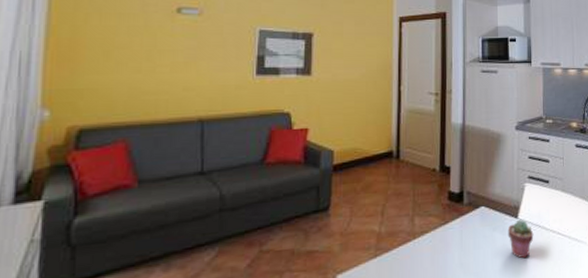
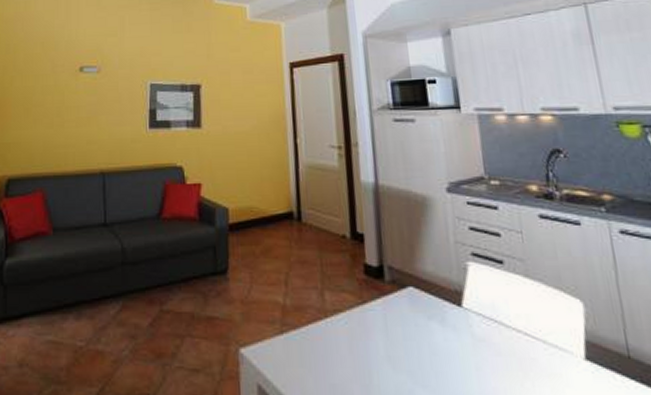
potted succulent: present [507,220,534,259] -> none [448,310,489,362]

